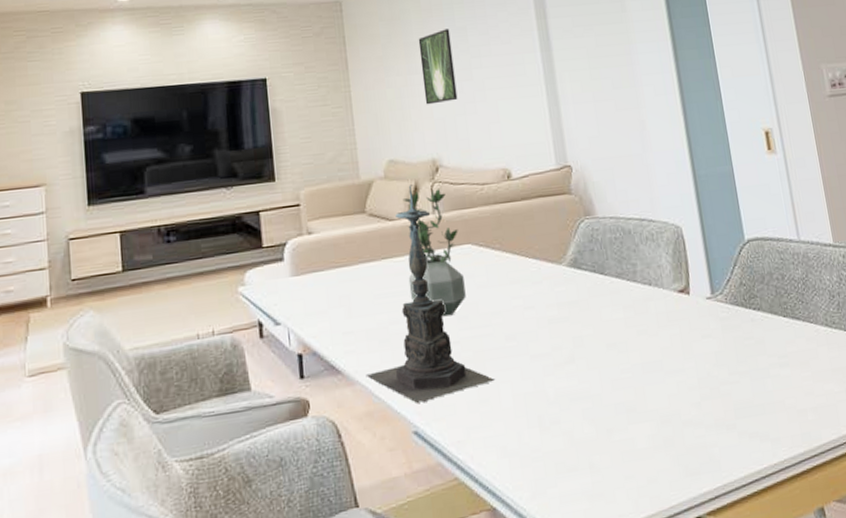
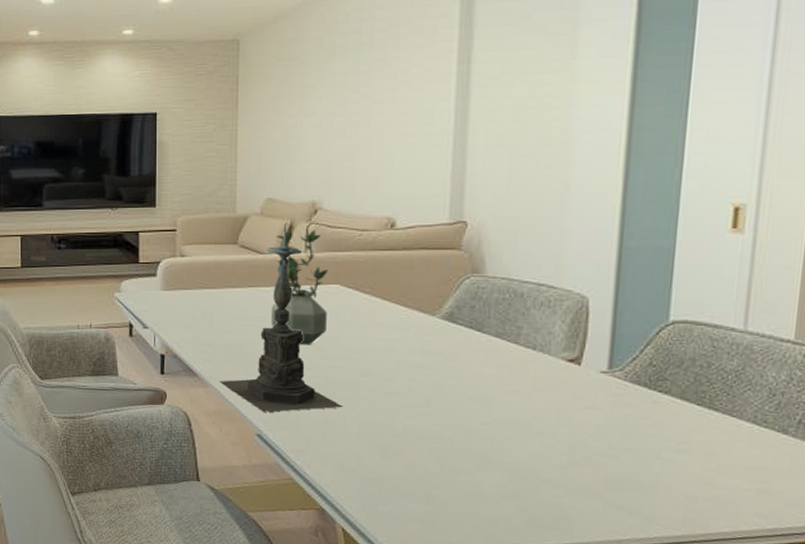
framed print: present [418,29,458,105] -> none [313,71,352,148]

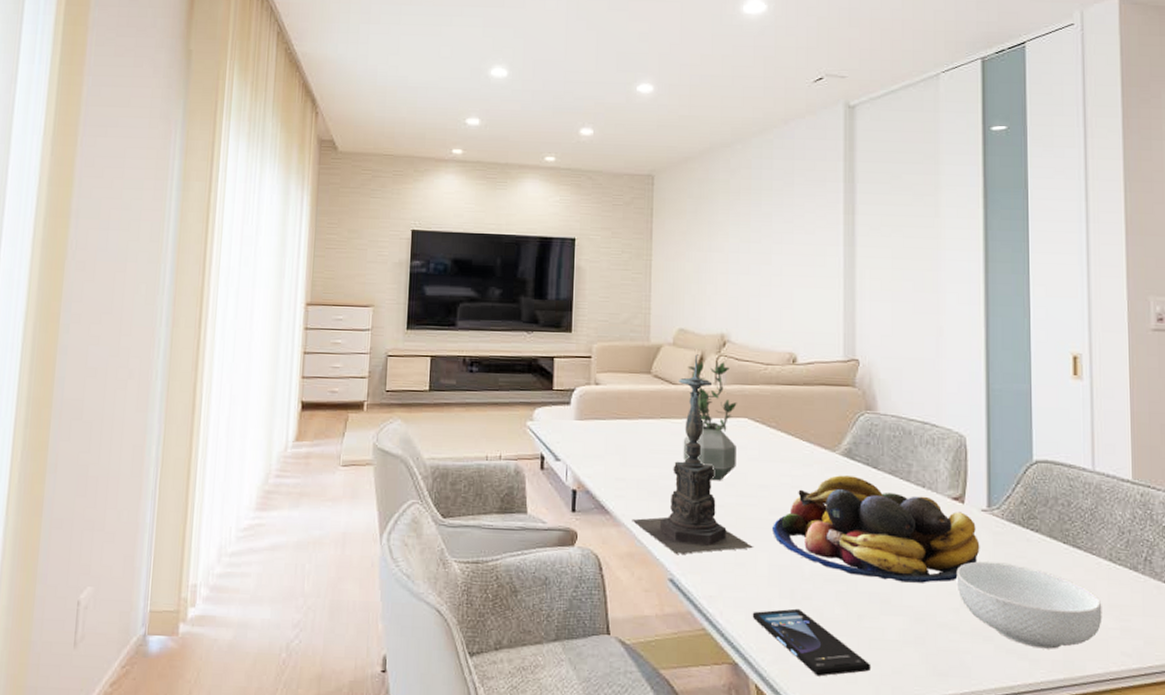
smartphone: none [340,462,464,524] -> present [752,608,871,677]
fruit bowl: none [364,338,596,442] -> present [773,475,980,583]
cereal bowl: none [565,422,738,508] -> present [956,561,1102,649]

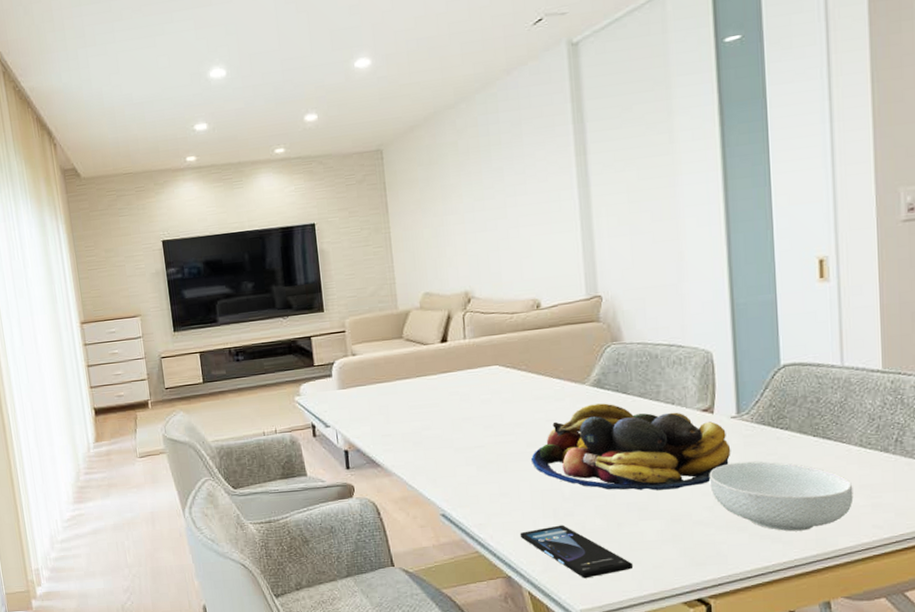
candle holder: present [632,354,753,554] -> none [401,314,515,493]
potted plant: present [683,361,737,481] -> none [436,318,492,426]

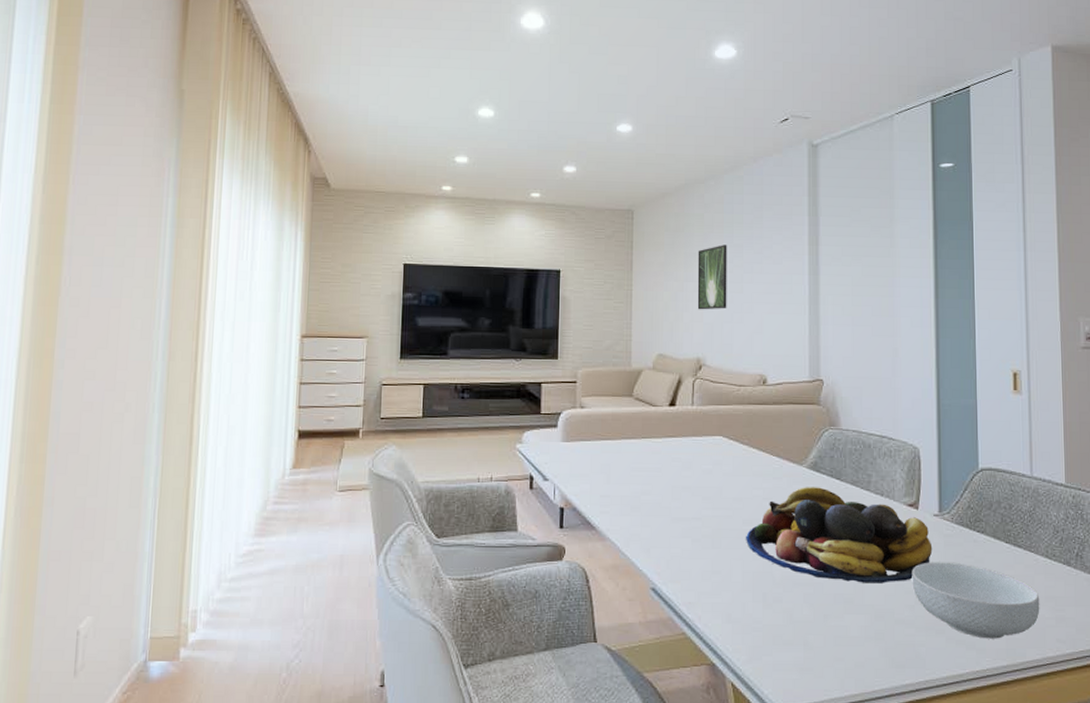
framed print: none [455,170,492,243] -> present [697,245,727,310]
smartphone: present [520,525,634,579] -> none [728,611,837,673]

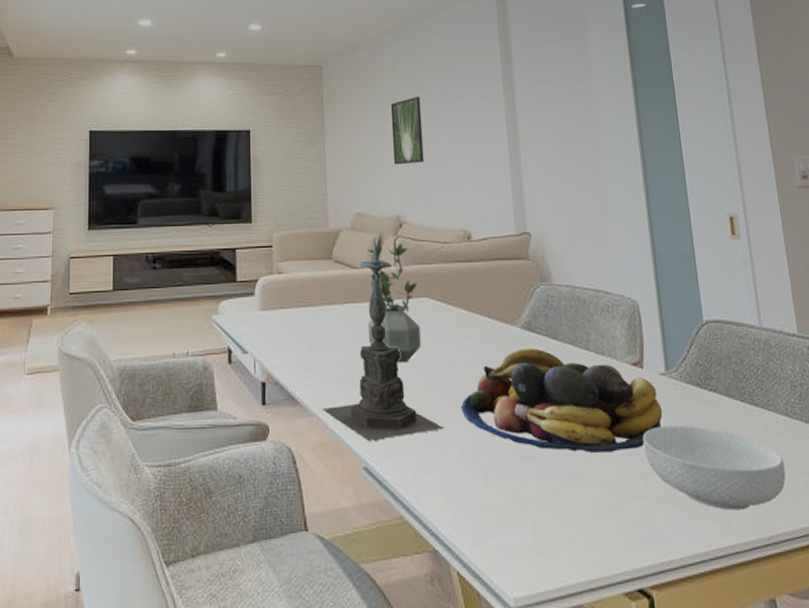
candle holder: none [616,378,728,565] -> present [322,237,444,441]
potted plant: none [663,384,713,495] -> present [367,243,421,363]

